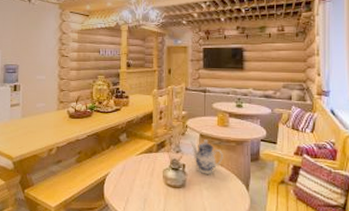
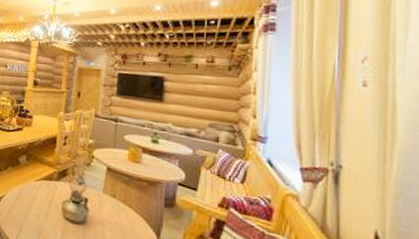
teapot: present [191,139,223,174] -> none [96,174,133,214]

